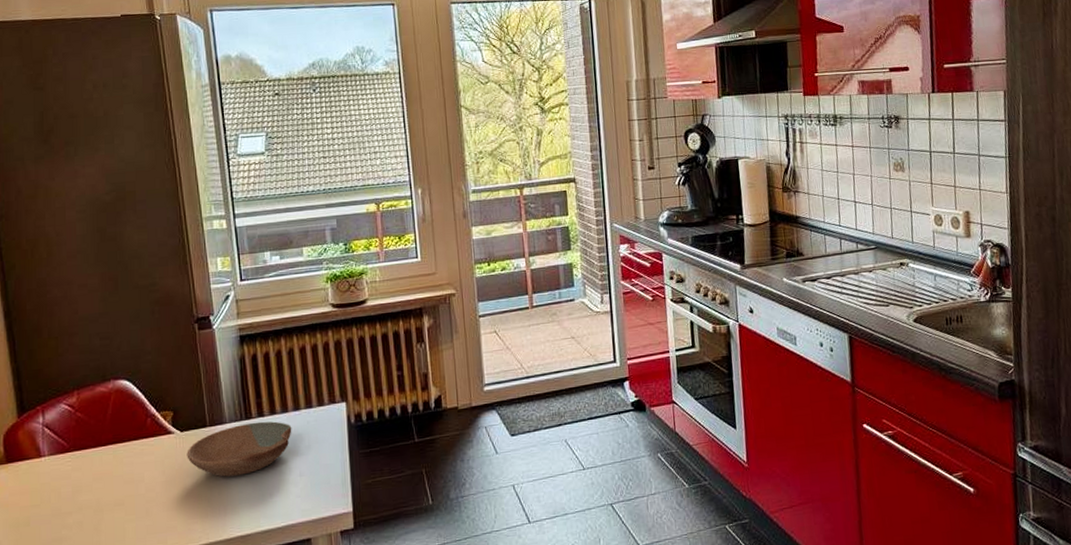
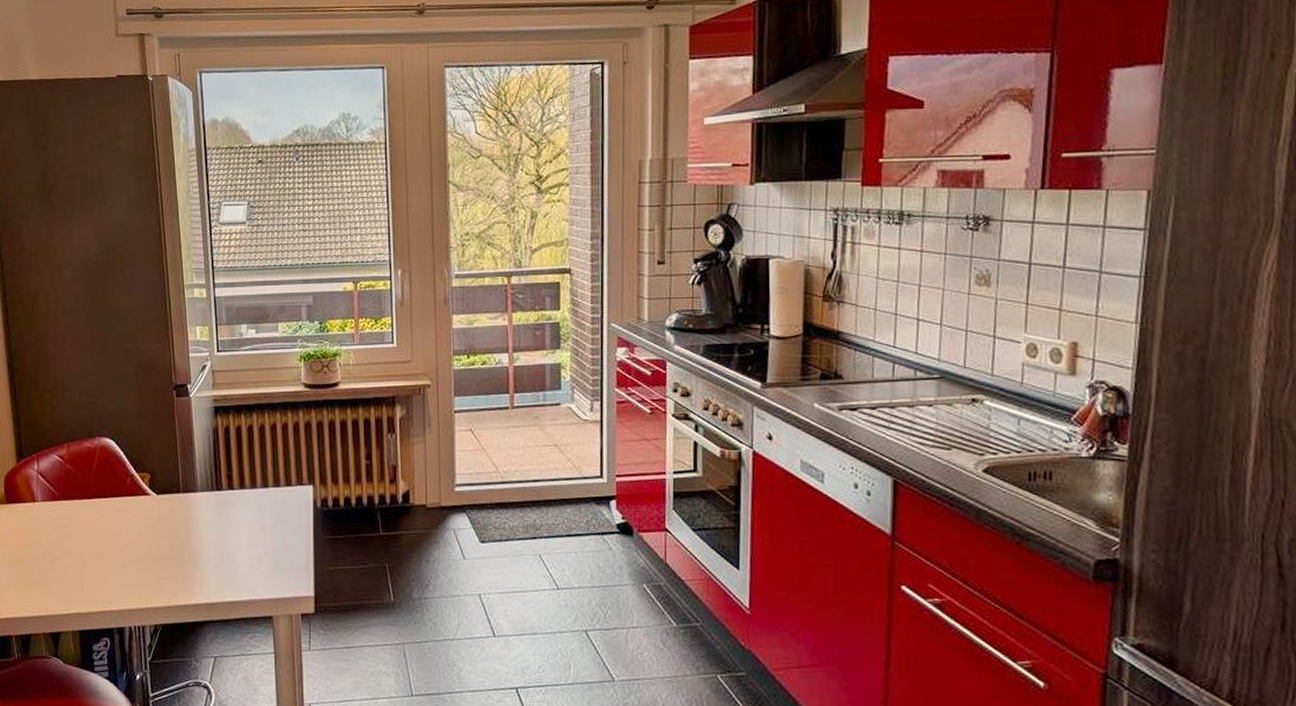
bowl: present [187,421,292,477] -> none [161,494,260,545]

